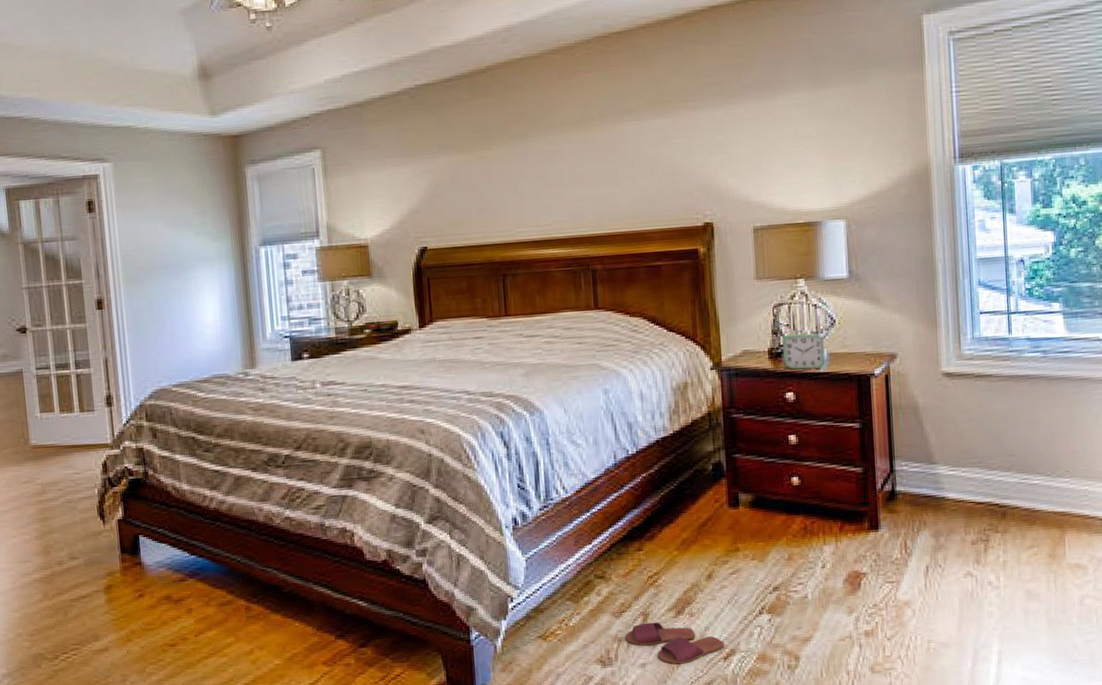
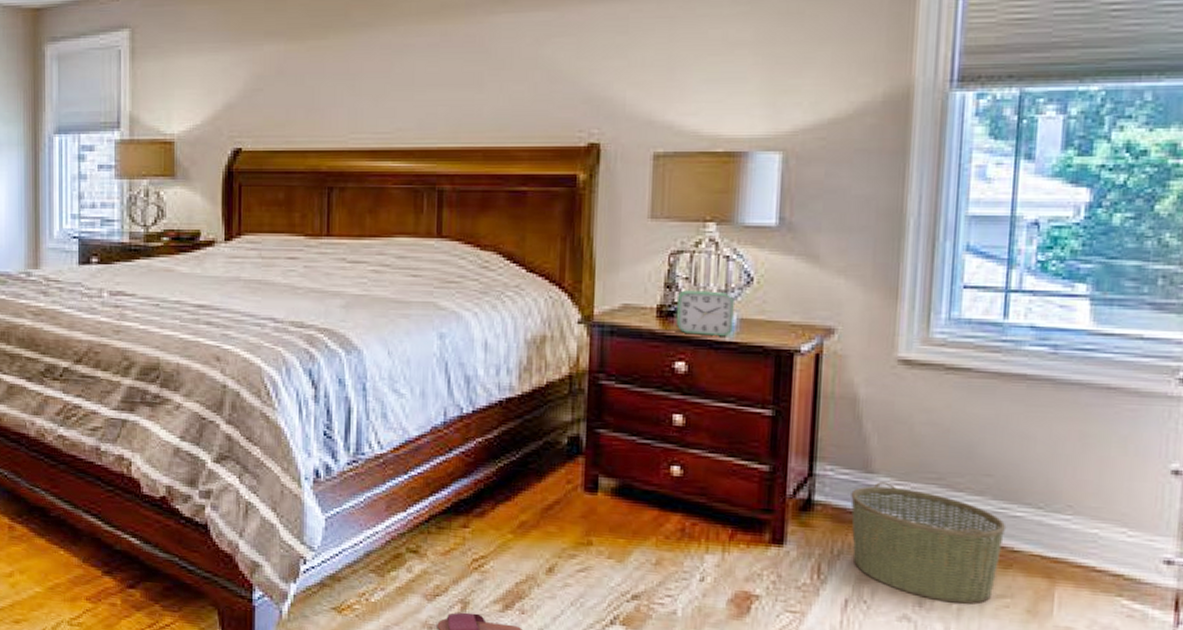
basket: none [921,470,1029,557] -> present [850,482,1007,604]

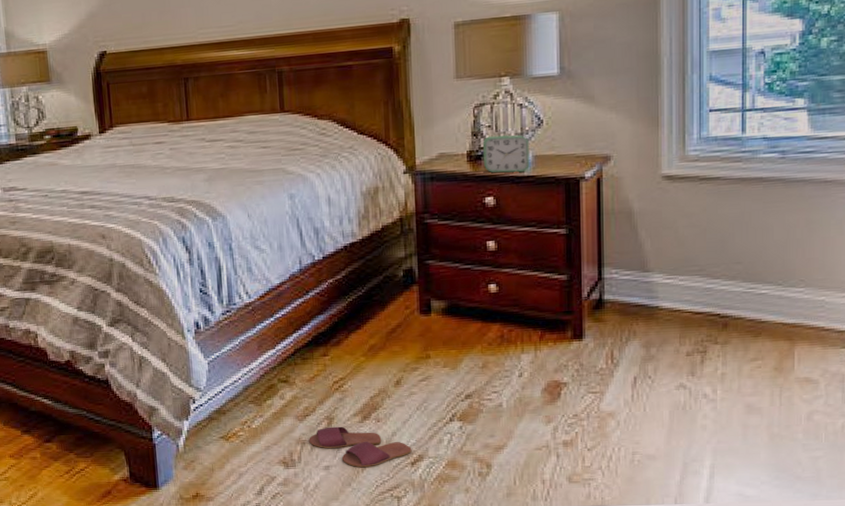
basket: present [850,482,1007,604] -> none [633,278,755,370]

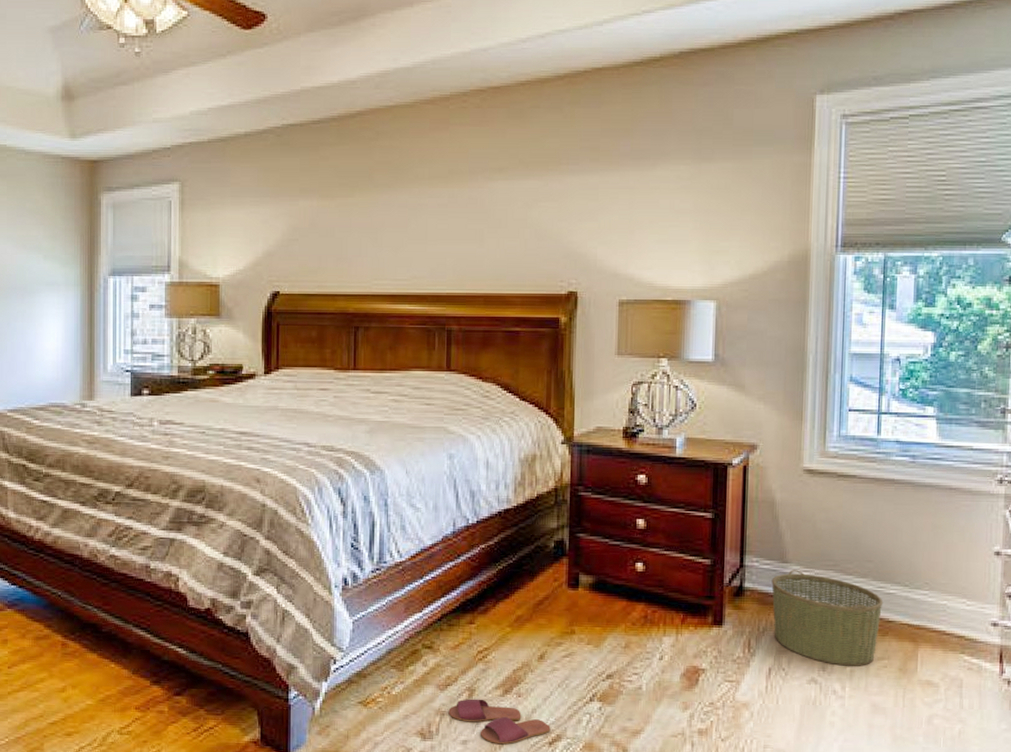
alarm clock: present [482,135,530,173] -> none [637,415,682,453]
basket: none [633,278,755,370] -> present [771,570,883,666]

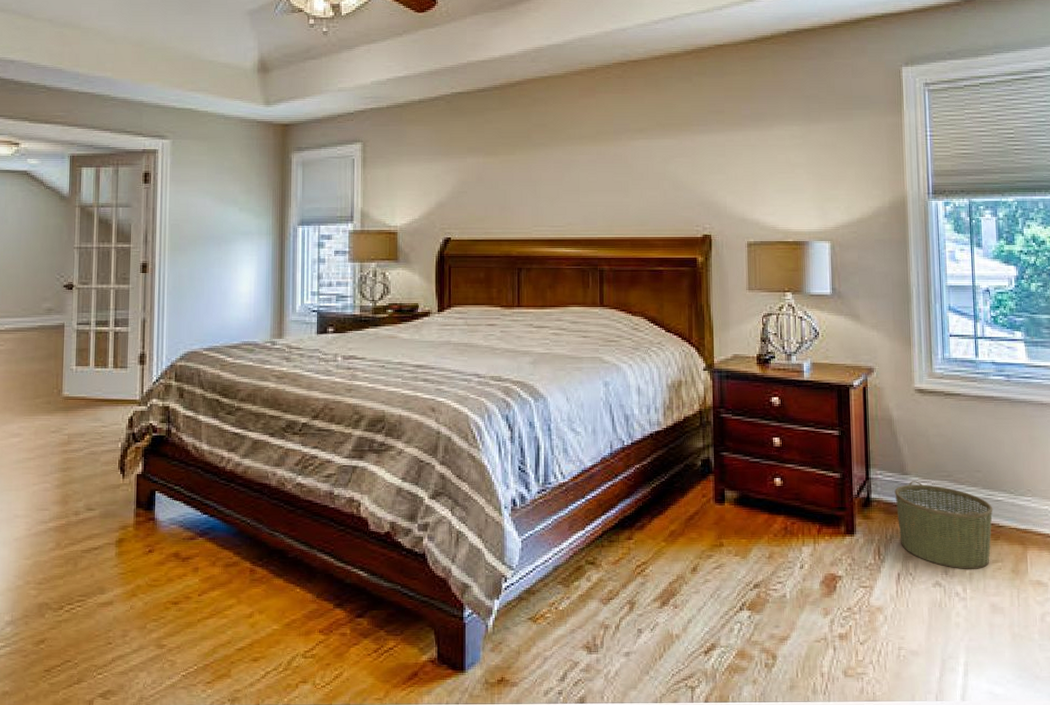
slippers: present [448,698,551,745] -> none [611,611,706,655]

